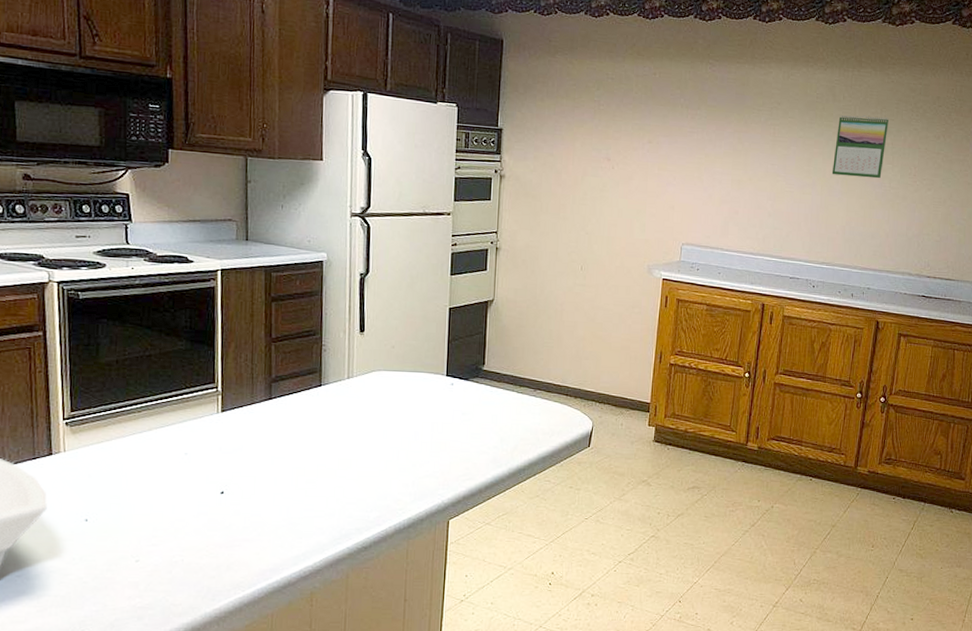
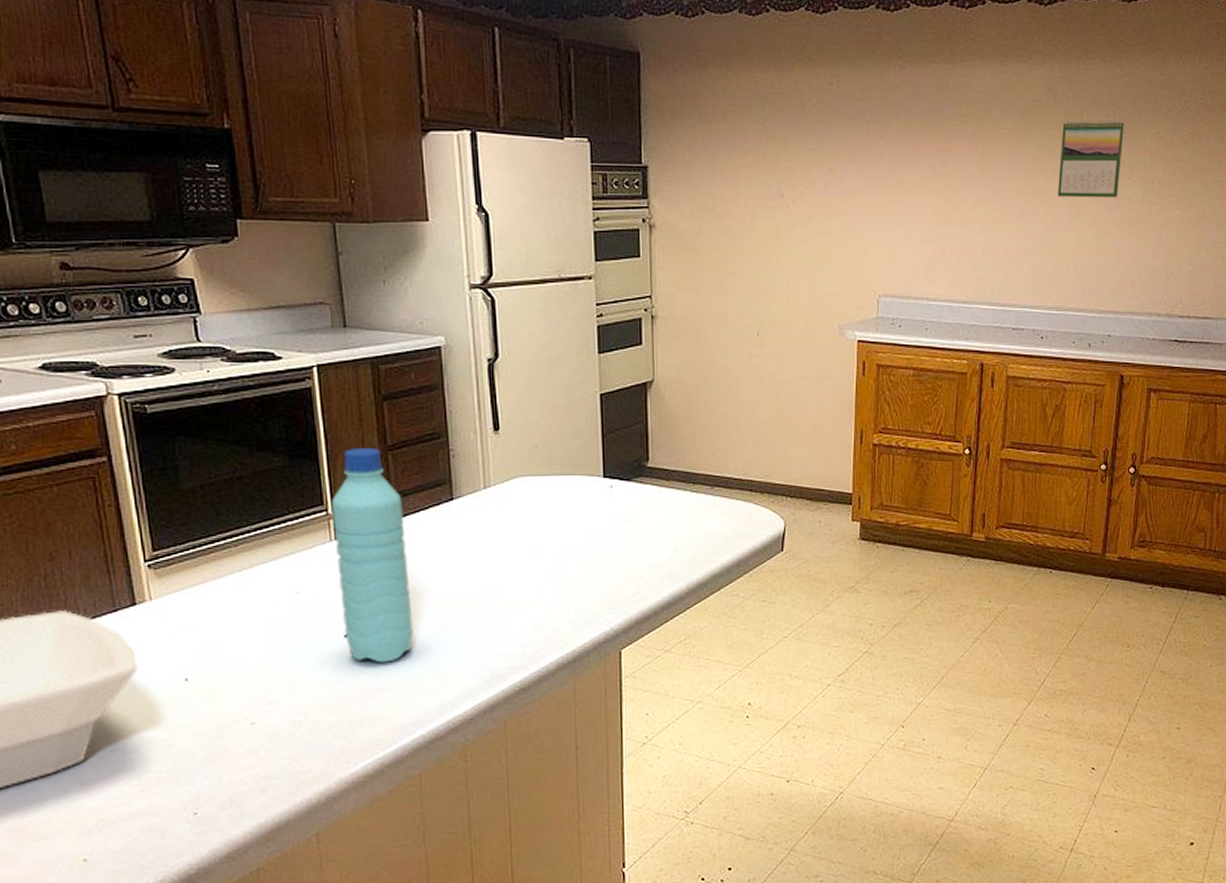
water bottle: none [220,339,280,518] -> present [331,448,414,663]

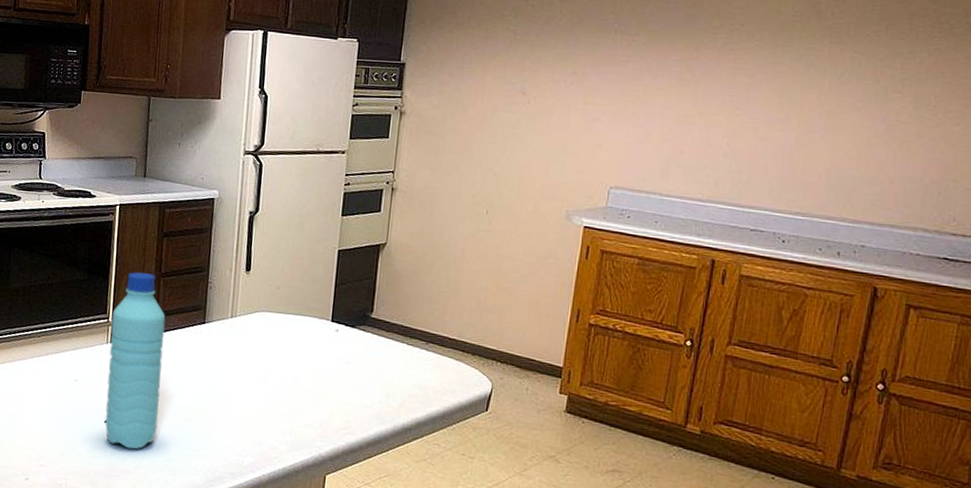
calendar: present [1057,119,1124,198] -> none [812,34,897,112]

